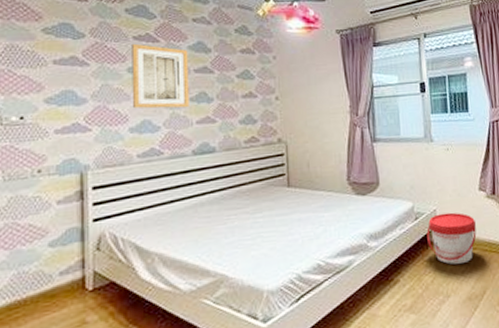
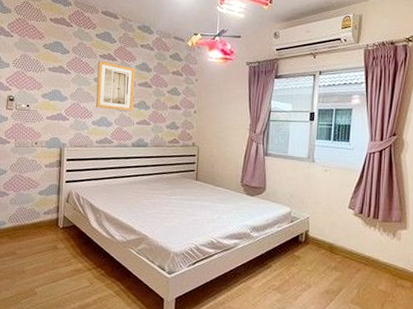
bucket: present [426,212,477,265] -> none [298,221,341,264]

